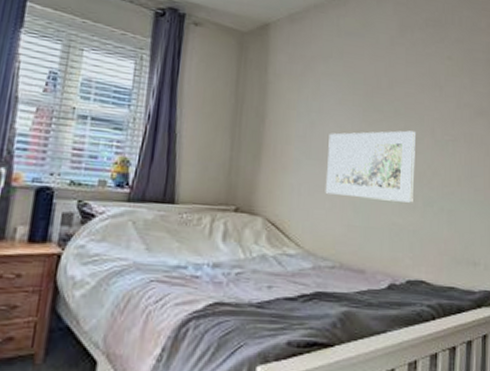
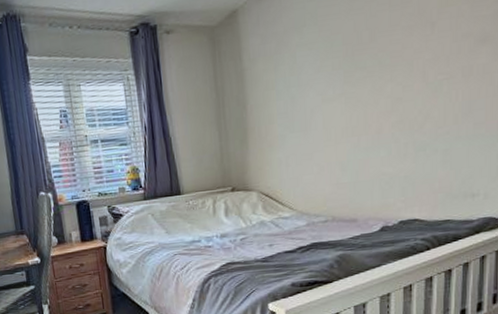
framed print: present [325,130,415,203] -> none [310,79,404,160]

